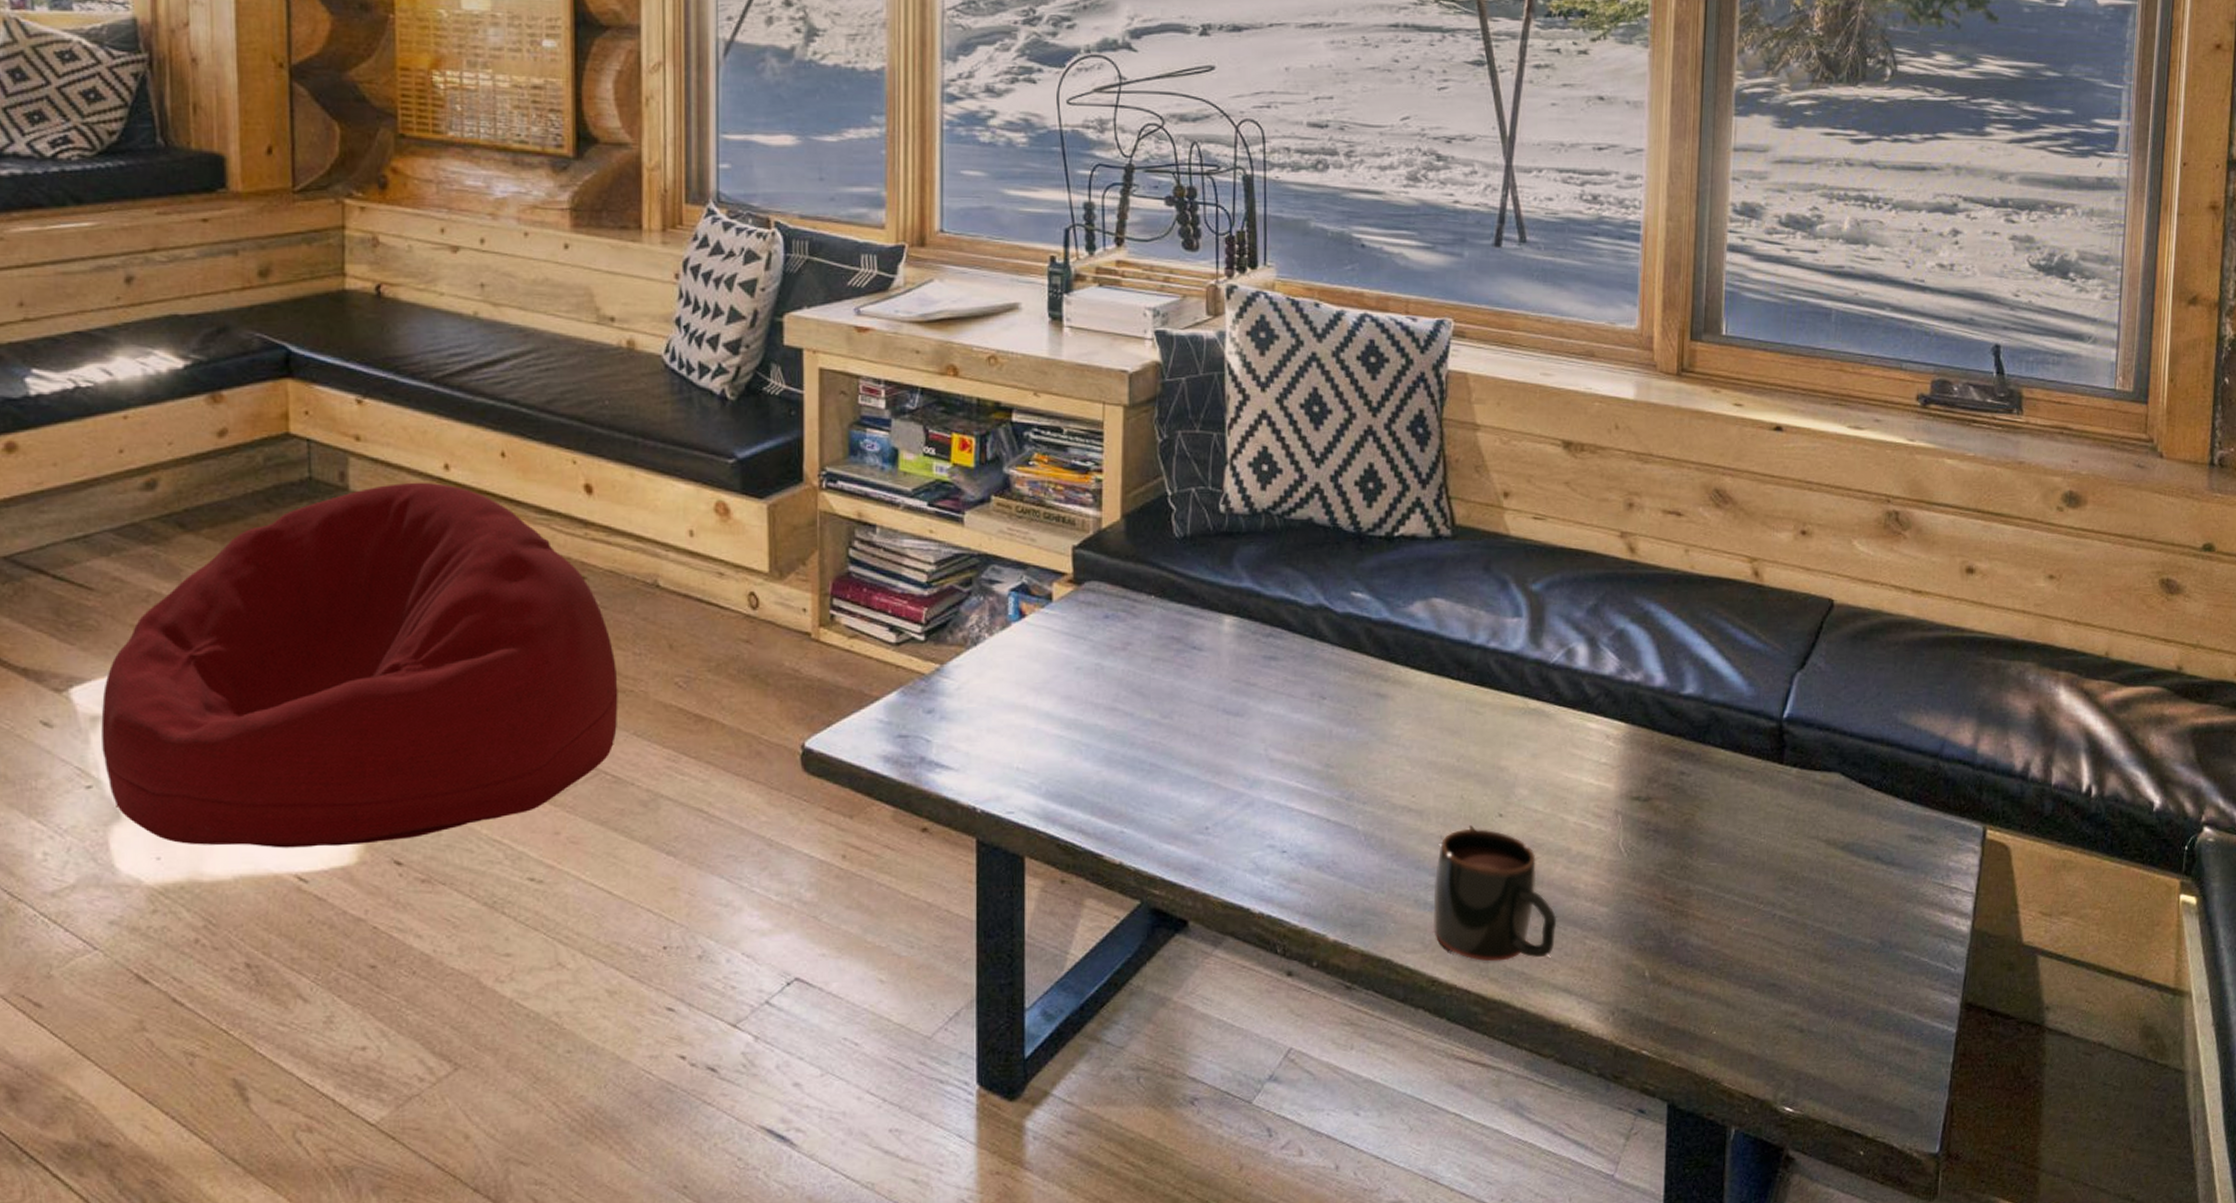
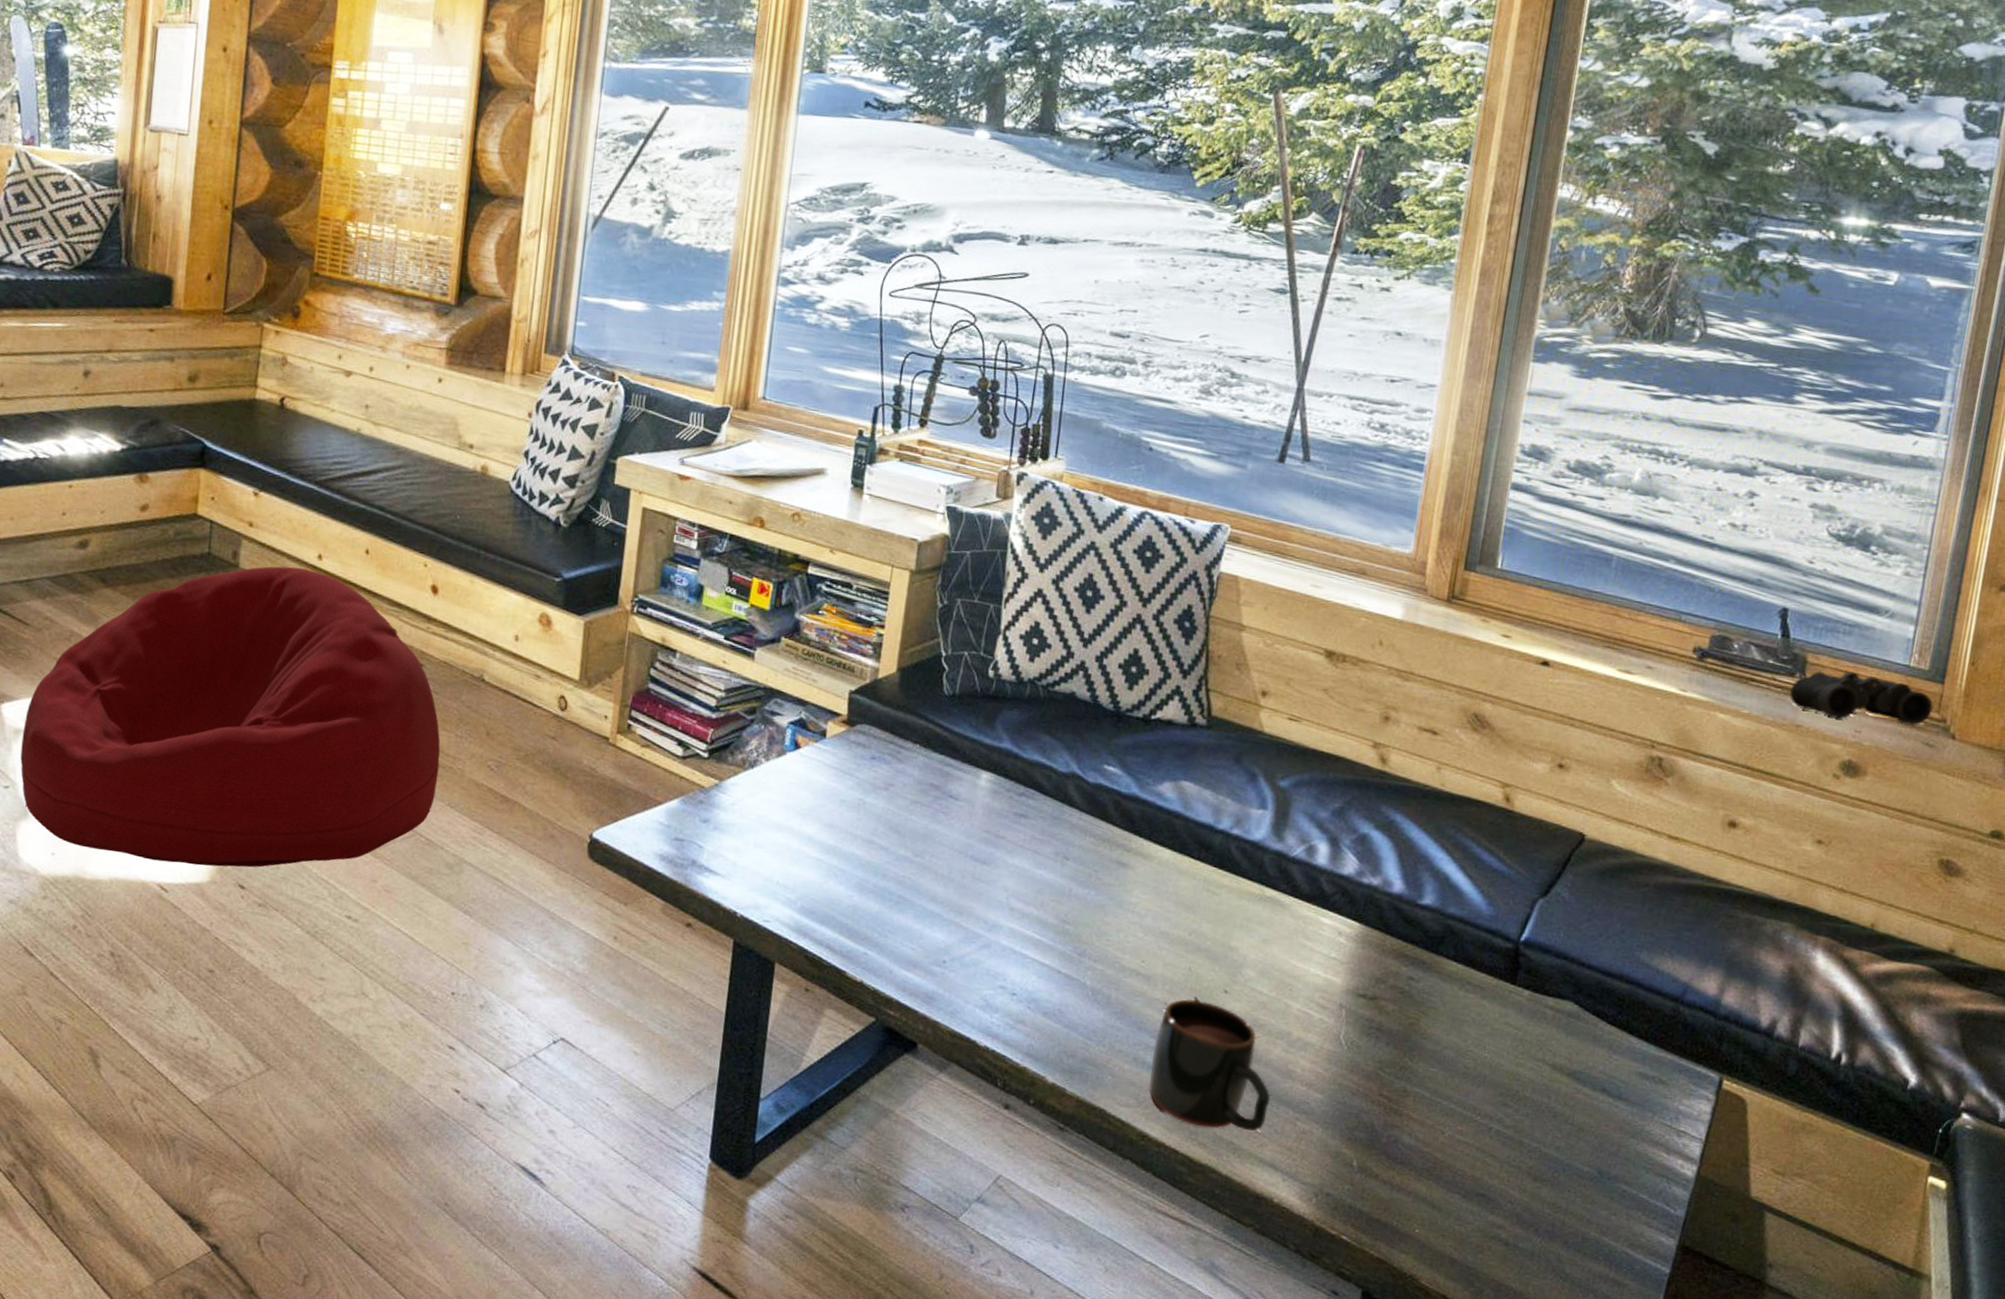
binoculars: none [2010,402,2140,451] -> present [1789,671,1934,725]

